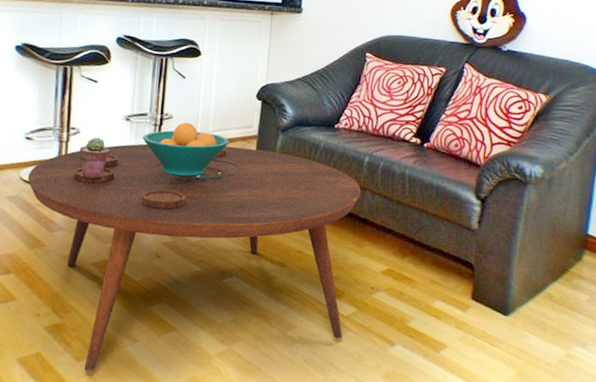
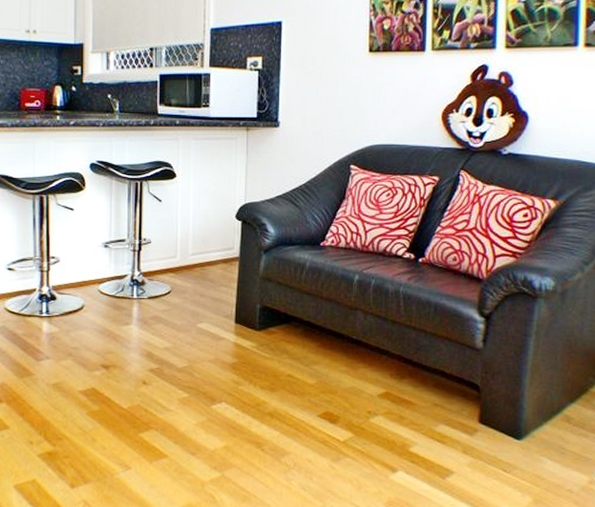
coffee table: present [27,143,361,372] -> none [12,269,353,499]
potted succulent: present [79,137,111,179] -> none [60,265,91,307]
fruit bowl: present [143,122,230,177] -> none [122,246,211,302]

